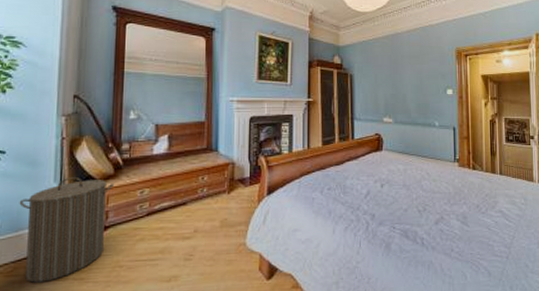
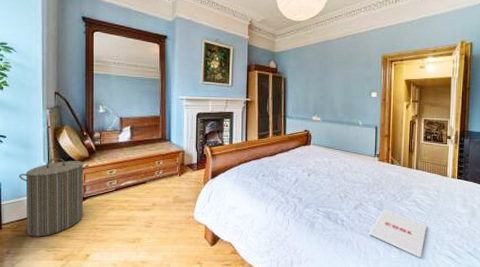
magazine: none [453,223,516,279] -> present [369,209,427,258]

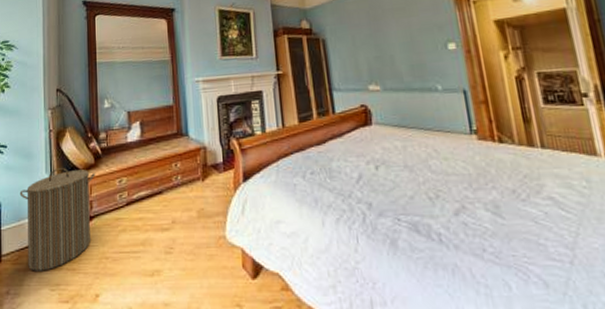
magazine: present [369,209,427,258] -> none [485,214,586,293]

